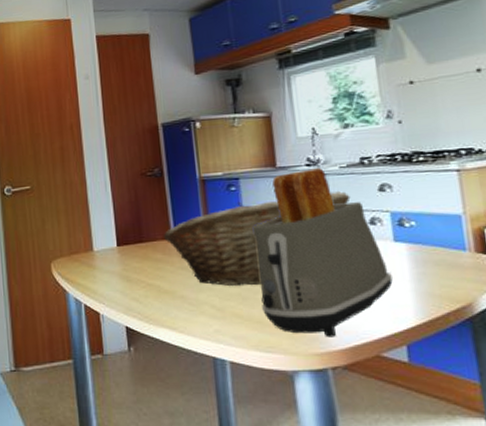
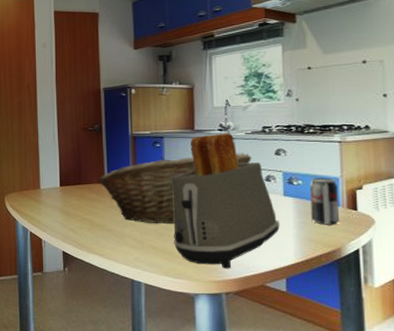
beverage can: none [425,215,467,275] -> present [310,177,339,225]

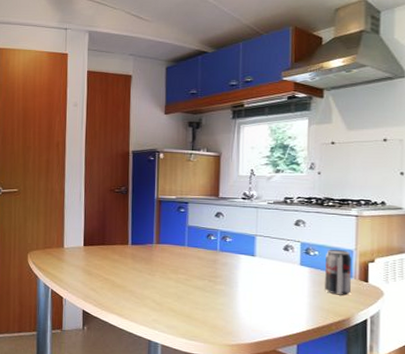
fruit basket: present [98,153,252,224] -> none [121,221,272,288]
toaster: present [171,133,280,269] -> none [192,201,294,334]

